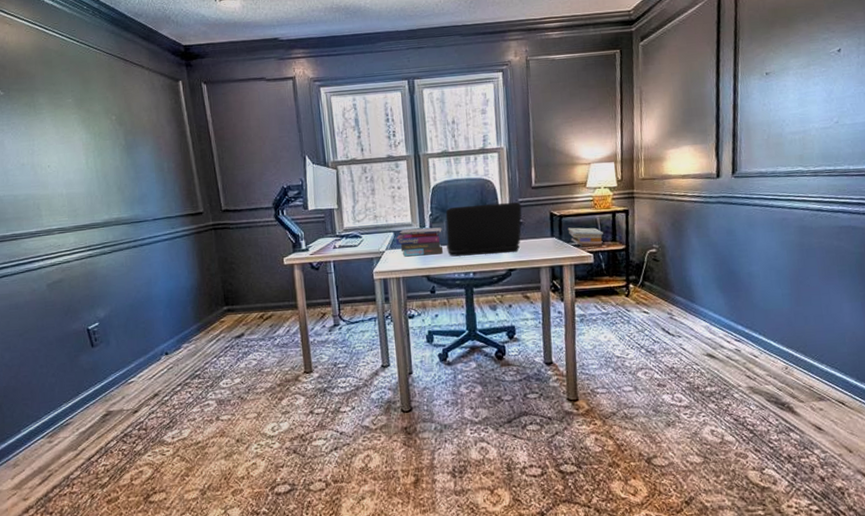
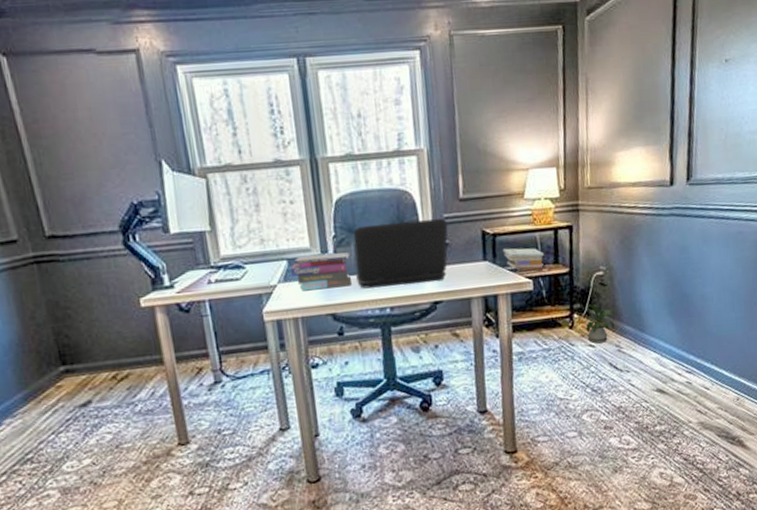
house plant: none [639,276,667,311] -> present [584,304,615,344]

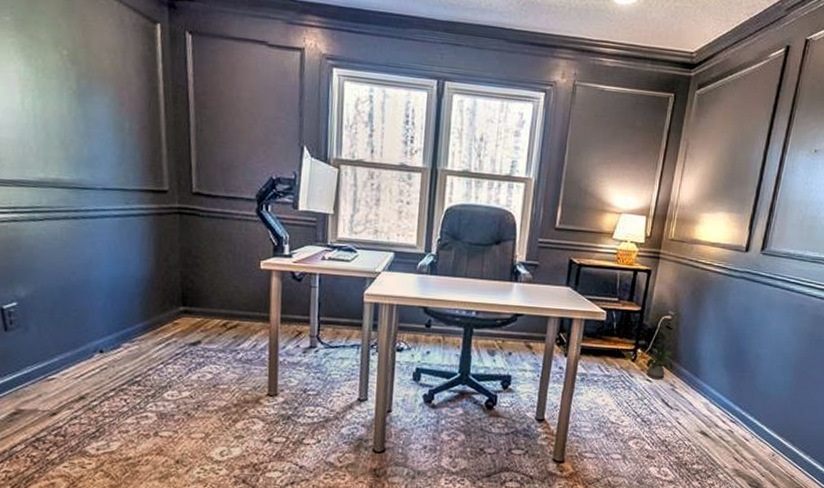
books: present [291,252,352,291] -> none [396,251,449,286]
laptop: present [353,218,448,289] -> none [451,235,541,296]
books: present [502,248,544,272] -> none [584,278,621,305]

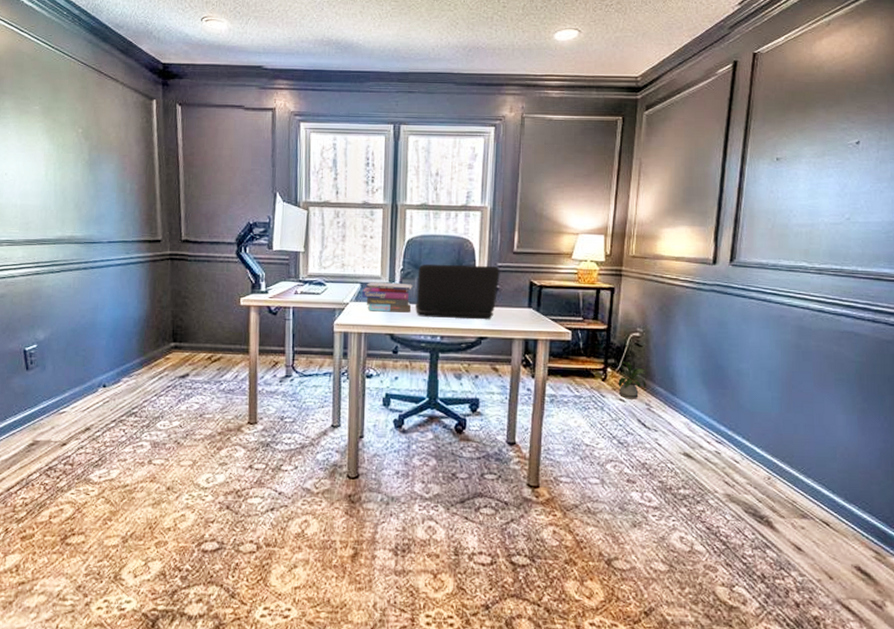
books: none [396,251,449,286] -> present [362,282,412,313]
laptop: none [451,235,541,296] -> present [415,264,500,319]

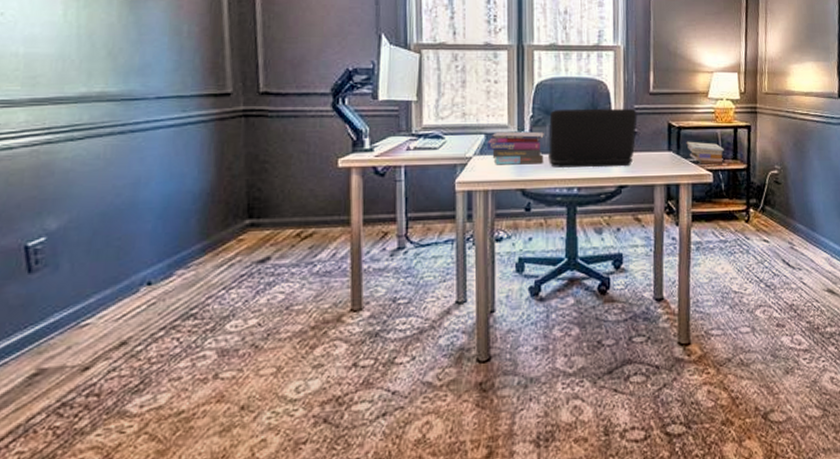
books: none [547,299,585,324] -> present [686,141,724,165]
house plant: present [618,361,647,399] -> none [760,200,788,239]

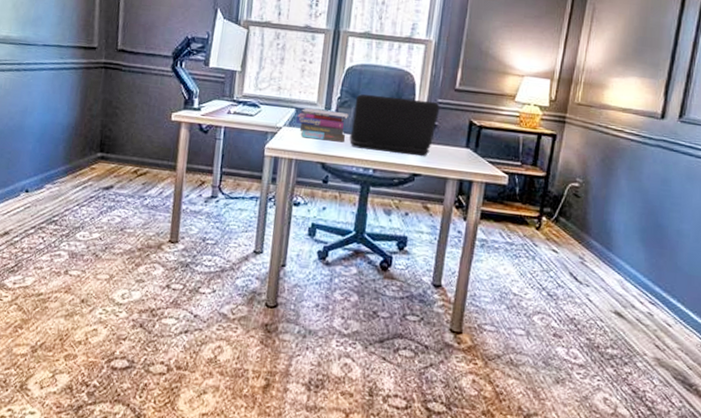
books: present [686,141,724,165] -> none [485,141,524,170]

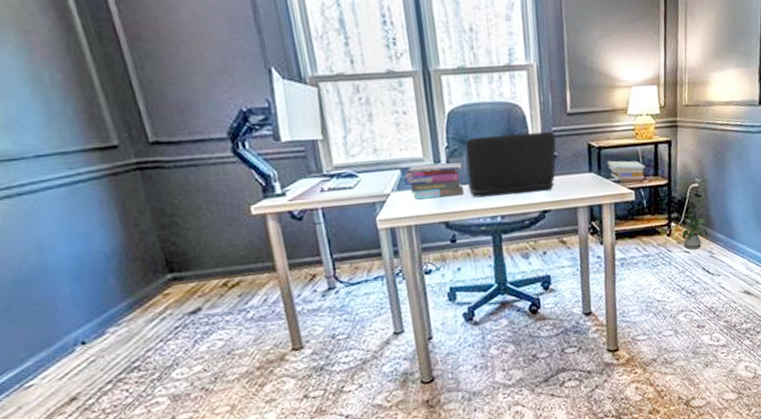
books: none [485,141,524,170] -> present [607,160,645,184]
house plant: none [551,211,583,252] -> present [681,213,708,250]

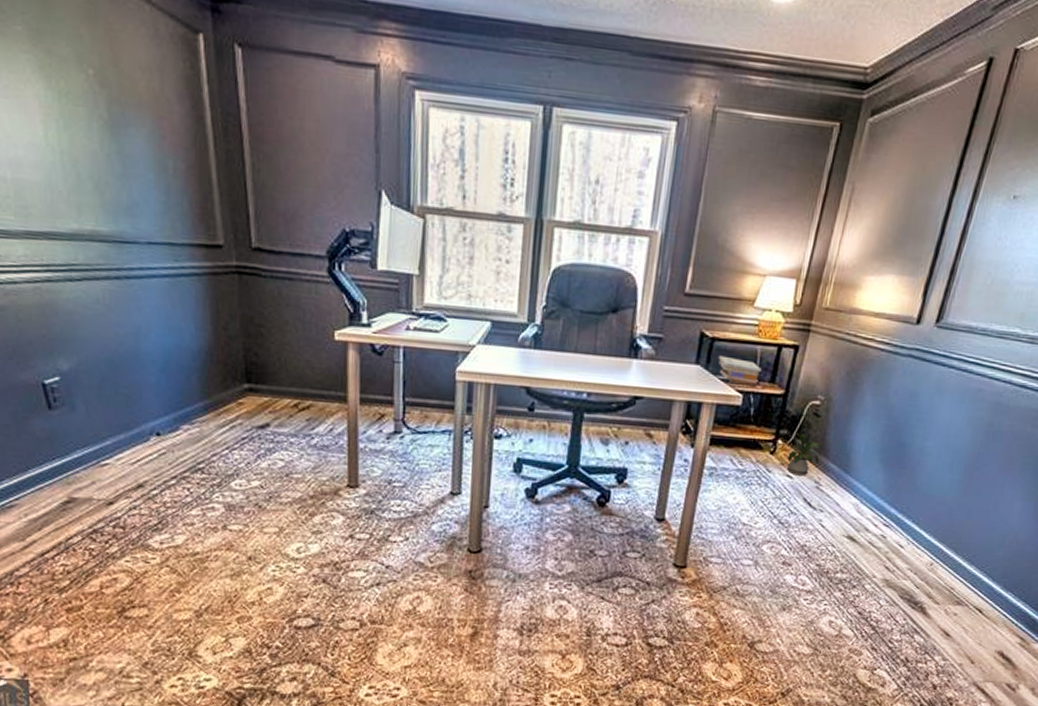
books: present [404,162,465,200] -> none [493,320,557,362]
laptop: present [465,131,556,198] -> none [558,301,667,375]

